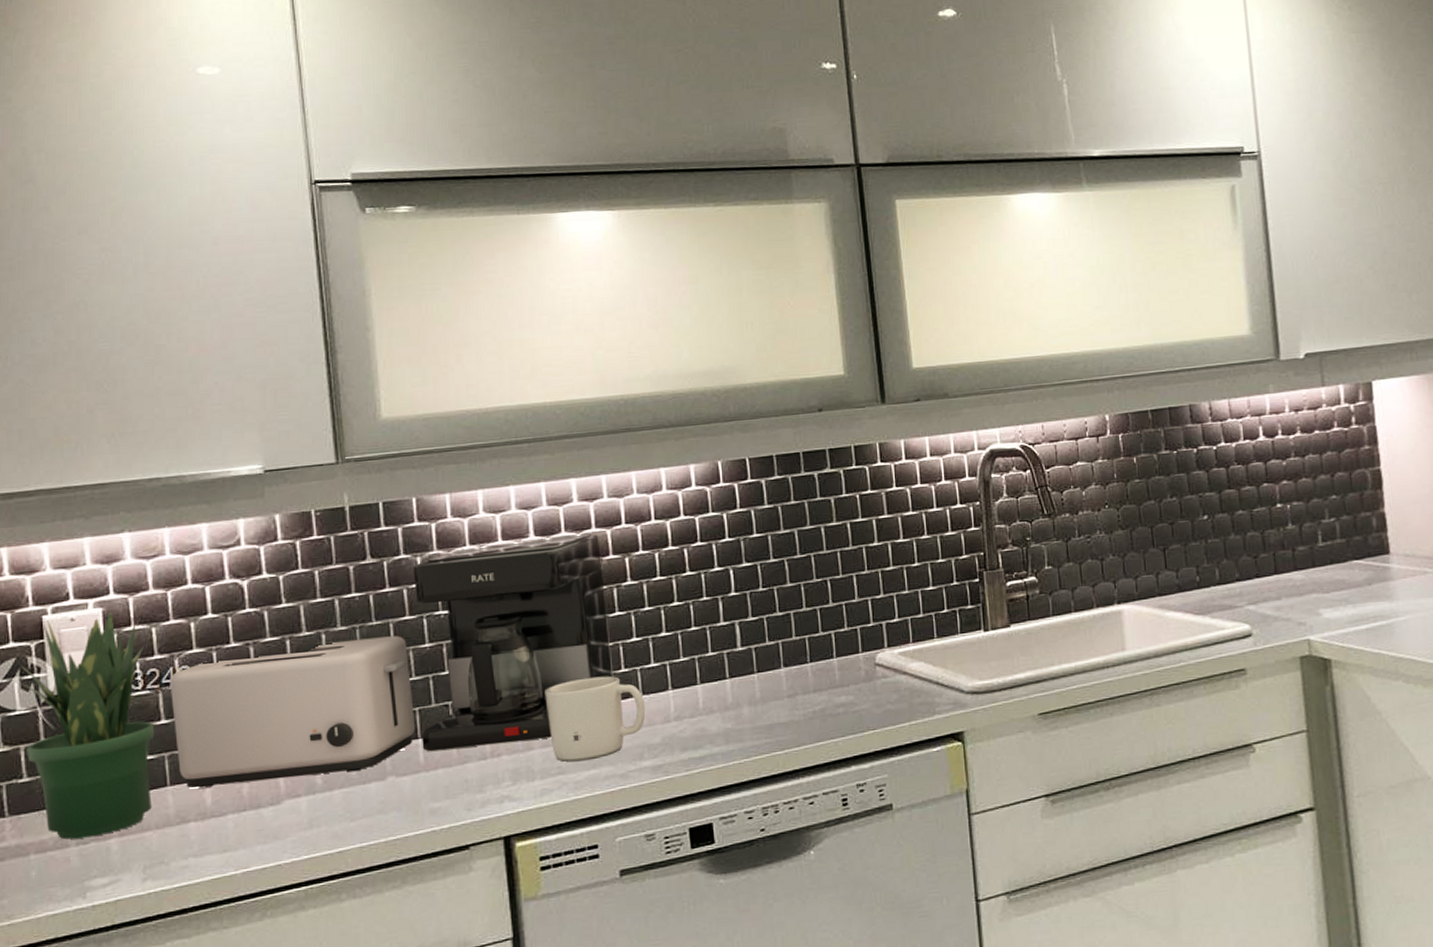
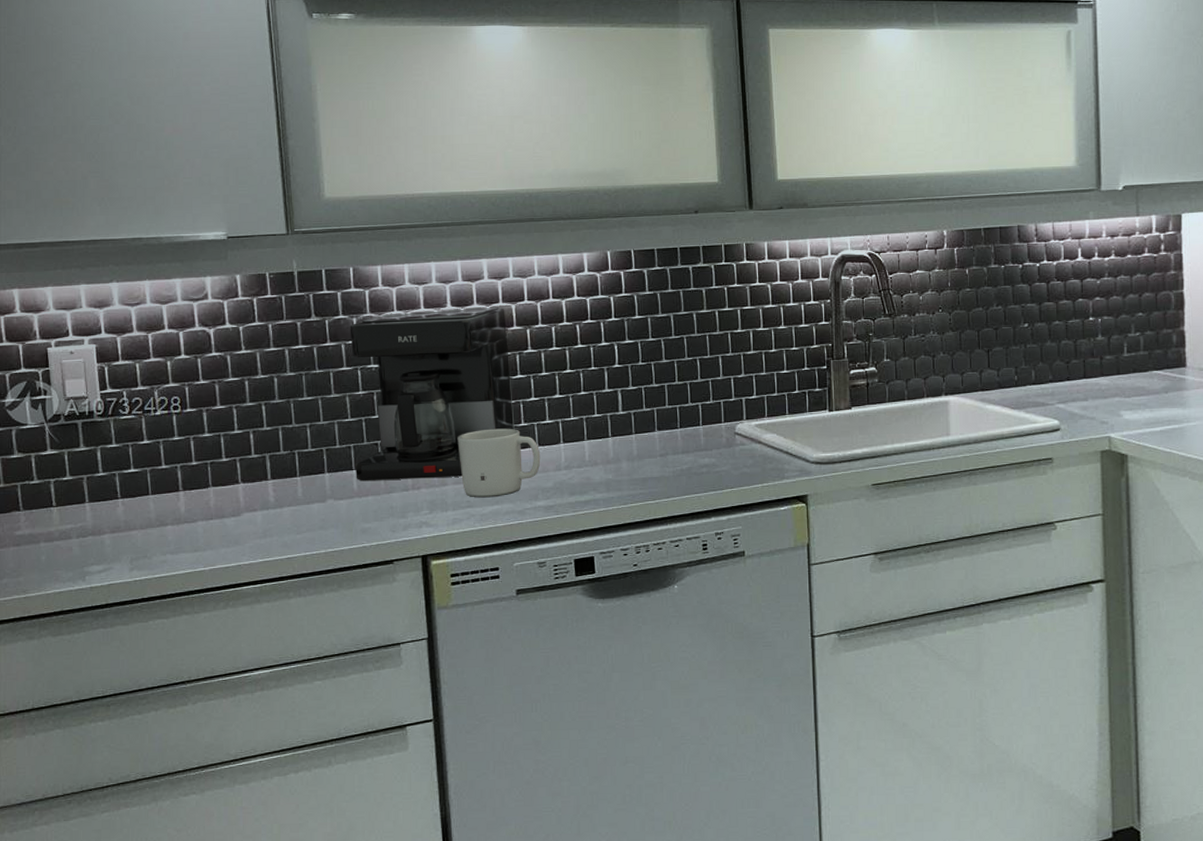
planter: present [22,612,155,840] -> none [31,349,139,533]
toaster: present [169,635,416,789] -> none [150,383,351,498]

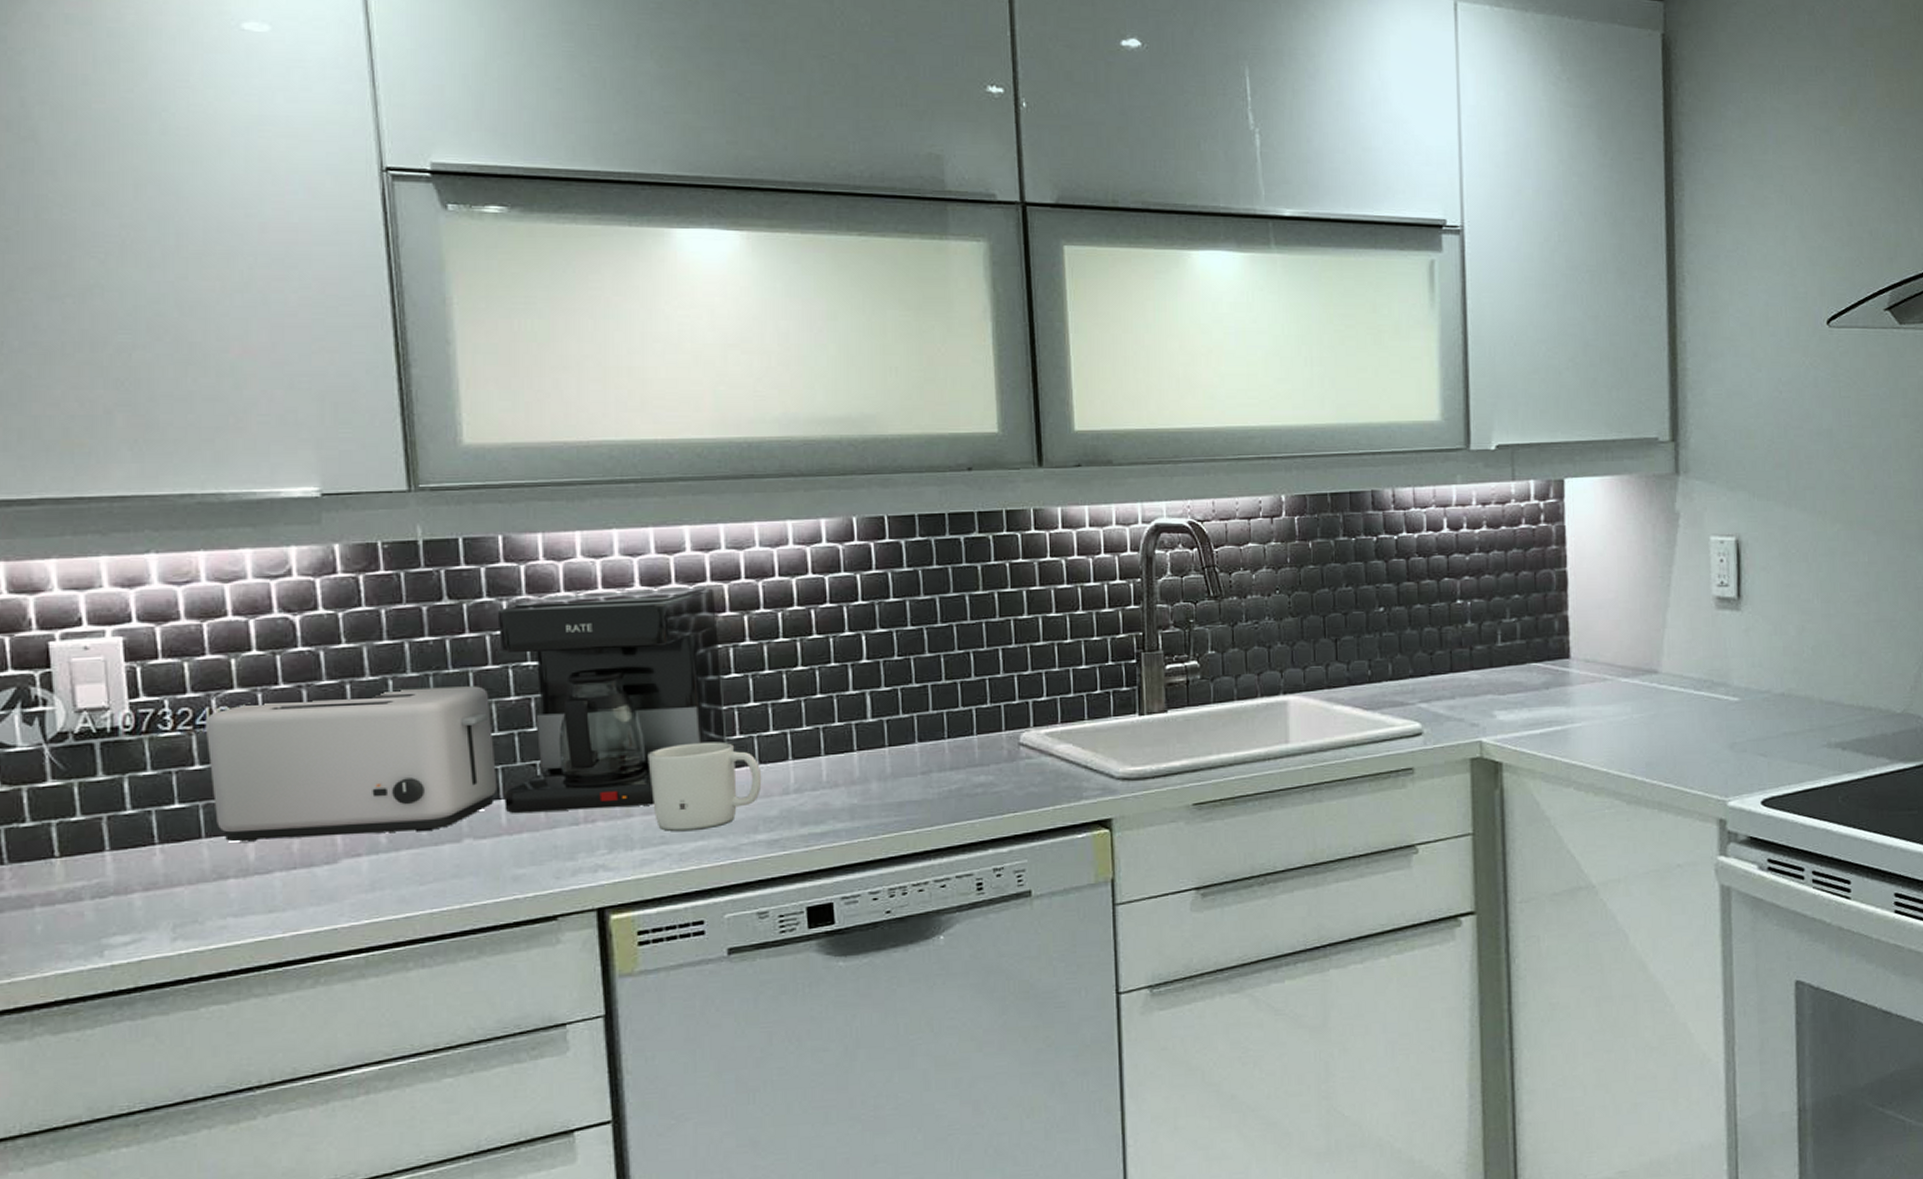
toaster: none [150,383,351,498] -> present [205,686,498,842]

